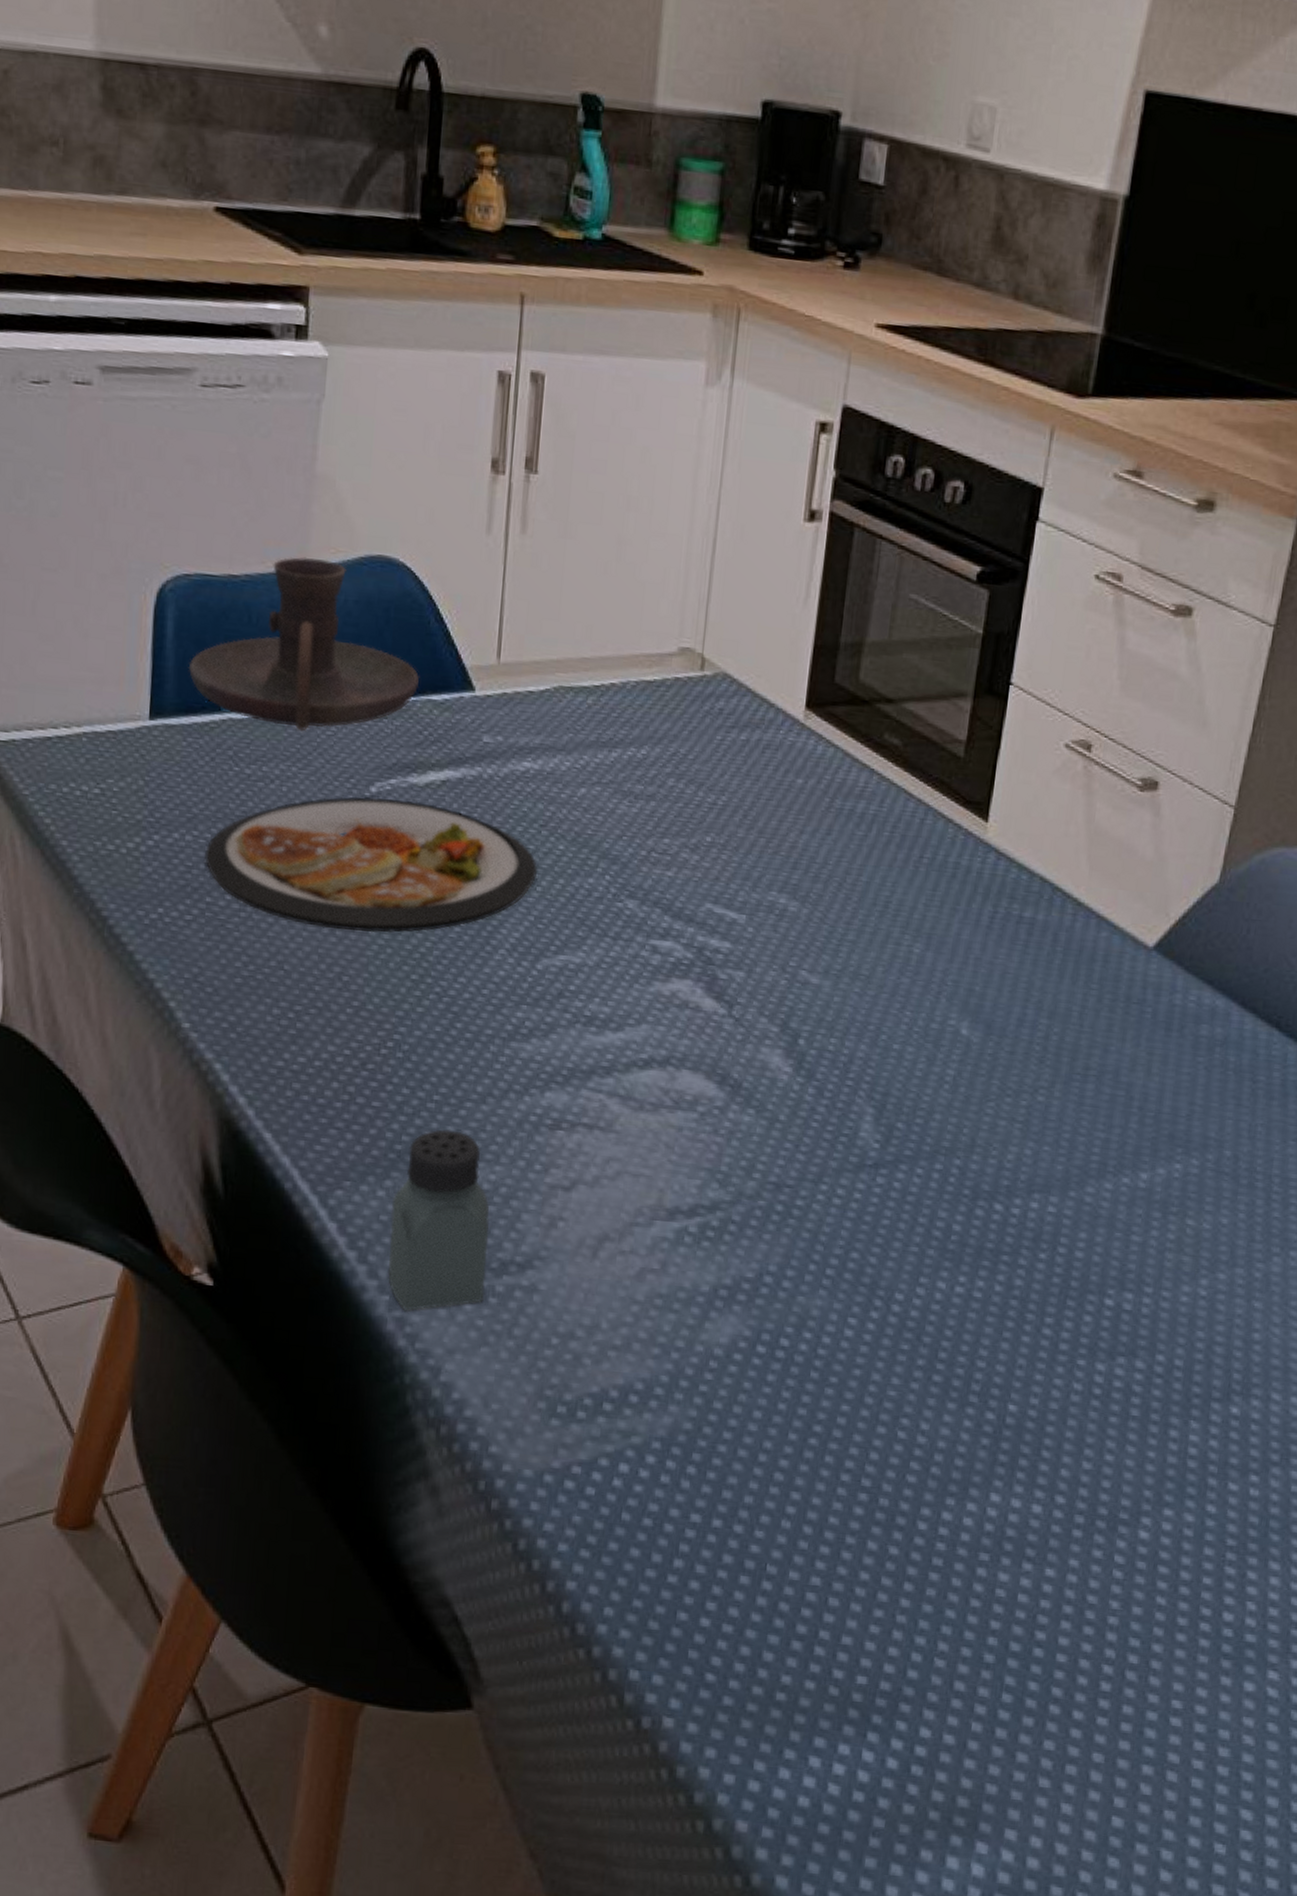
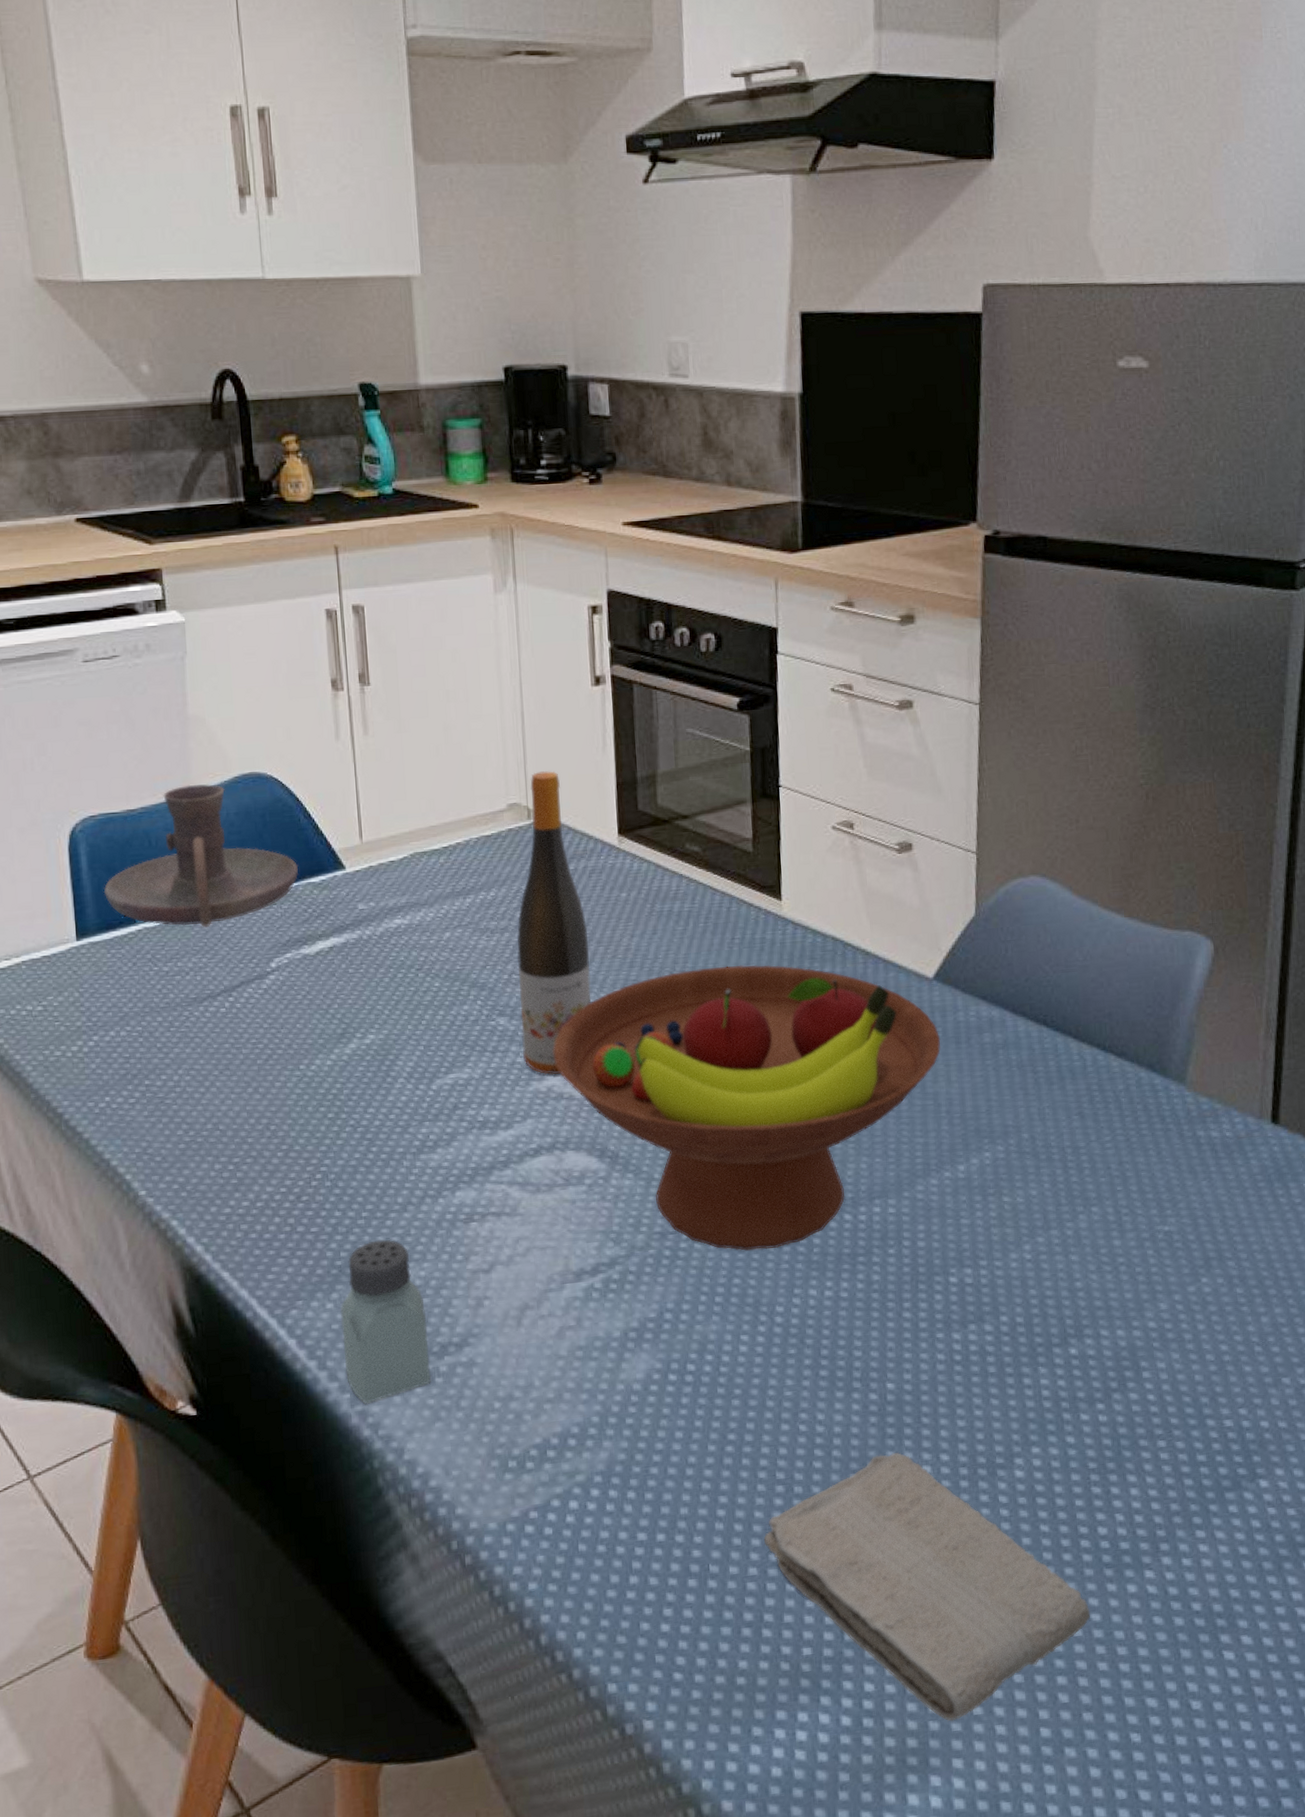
dish: present [205,797,538,933] -> none [139,968,421,1089]
wine bottle: none [648,614,750,979] -> present [517,771,592,1075]
fruit bowl: none [684,884,1149,1227] -> present [553,964,941,1251]
washcloth: none [834,1482,1196,1788] -> present [763,1453,1091,1721]

